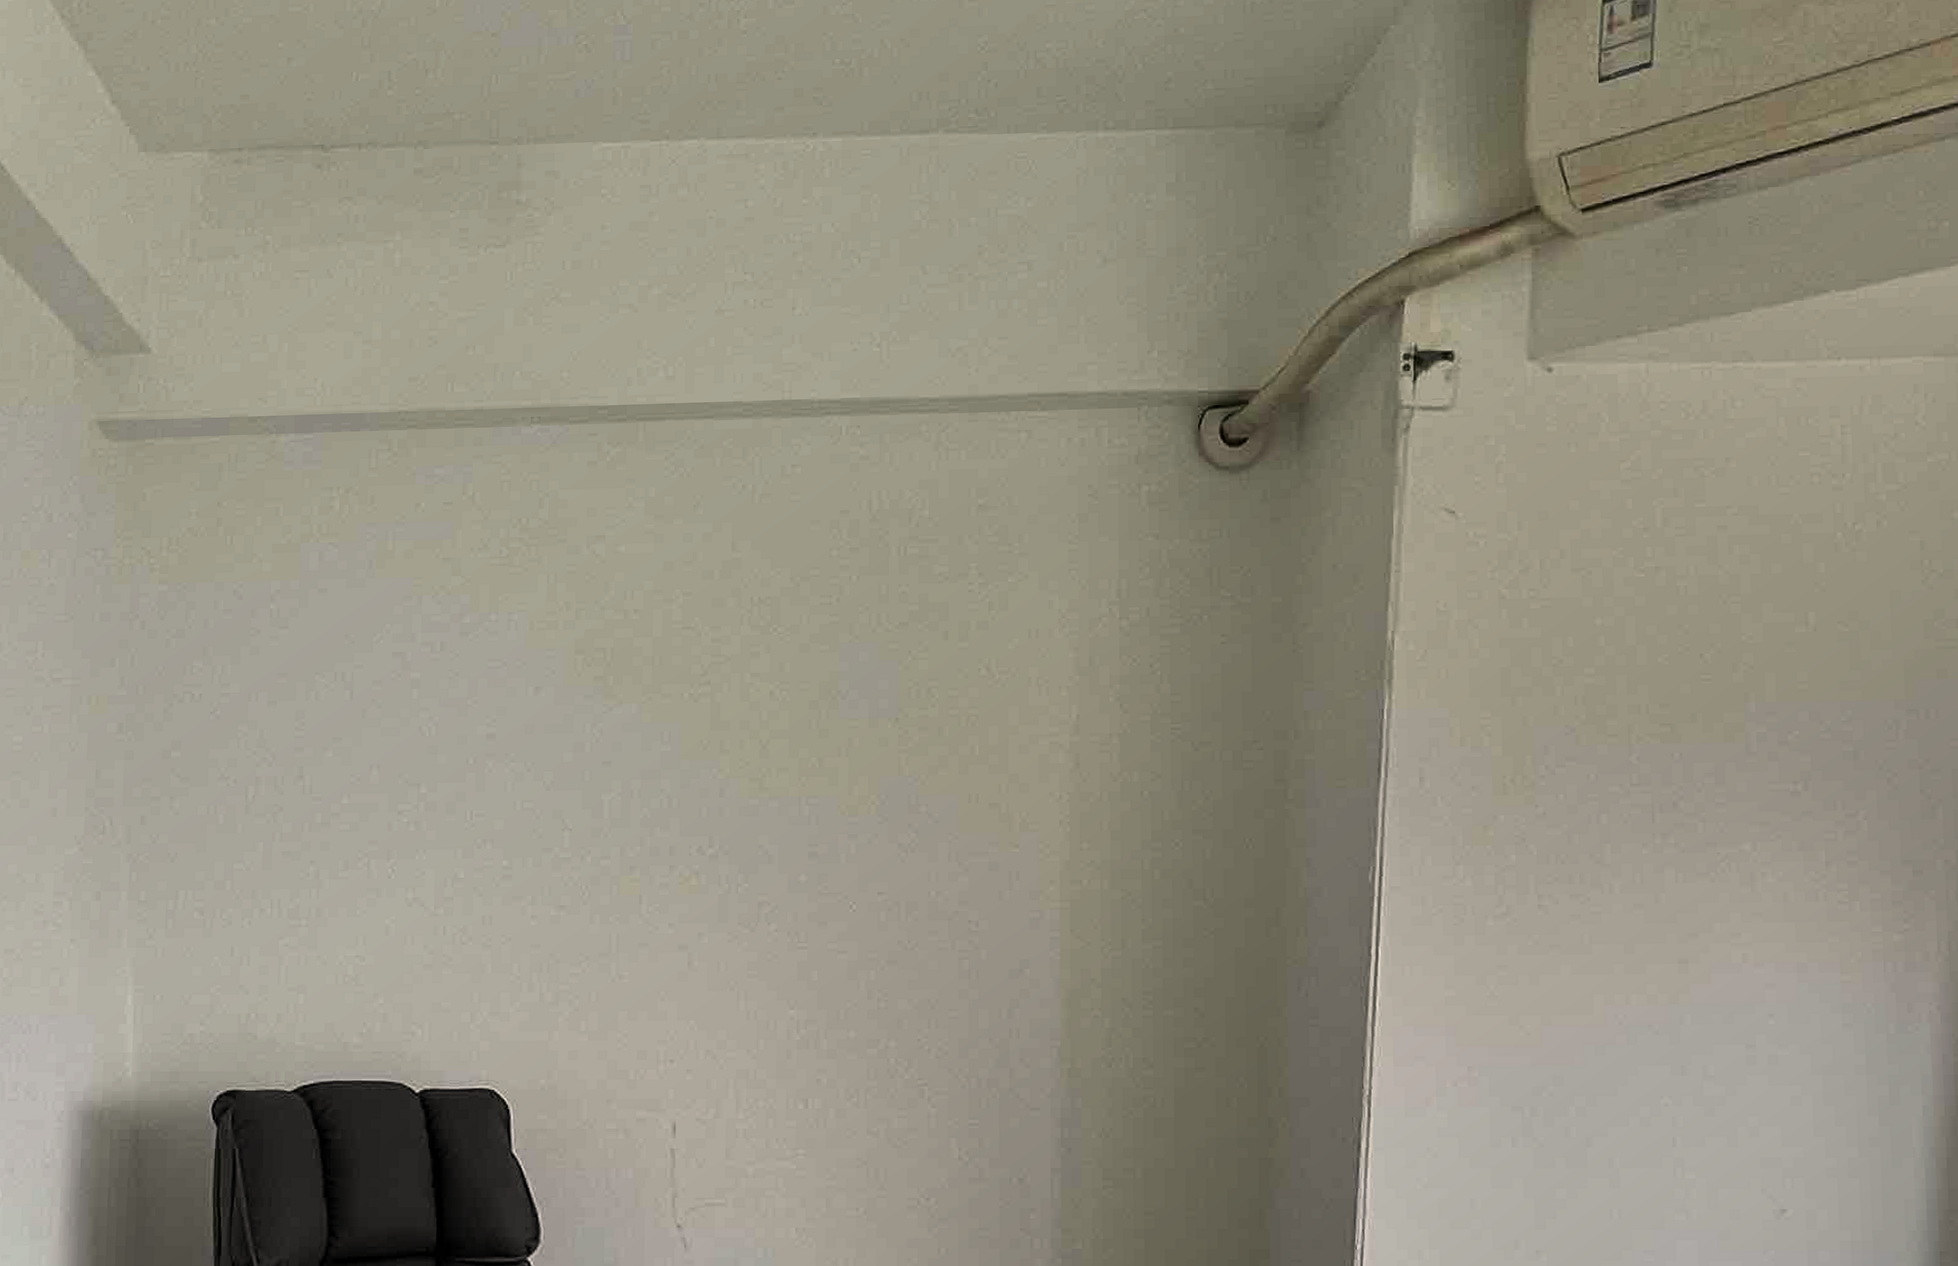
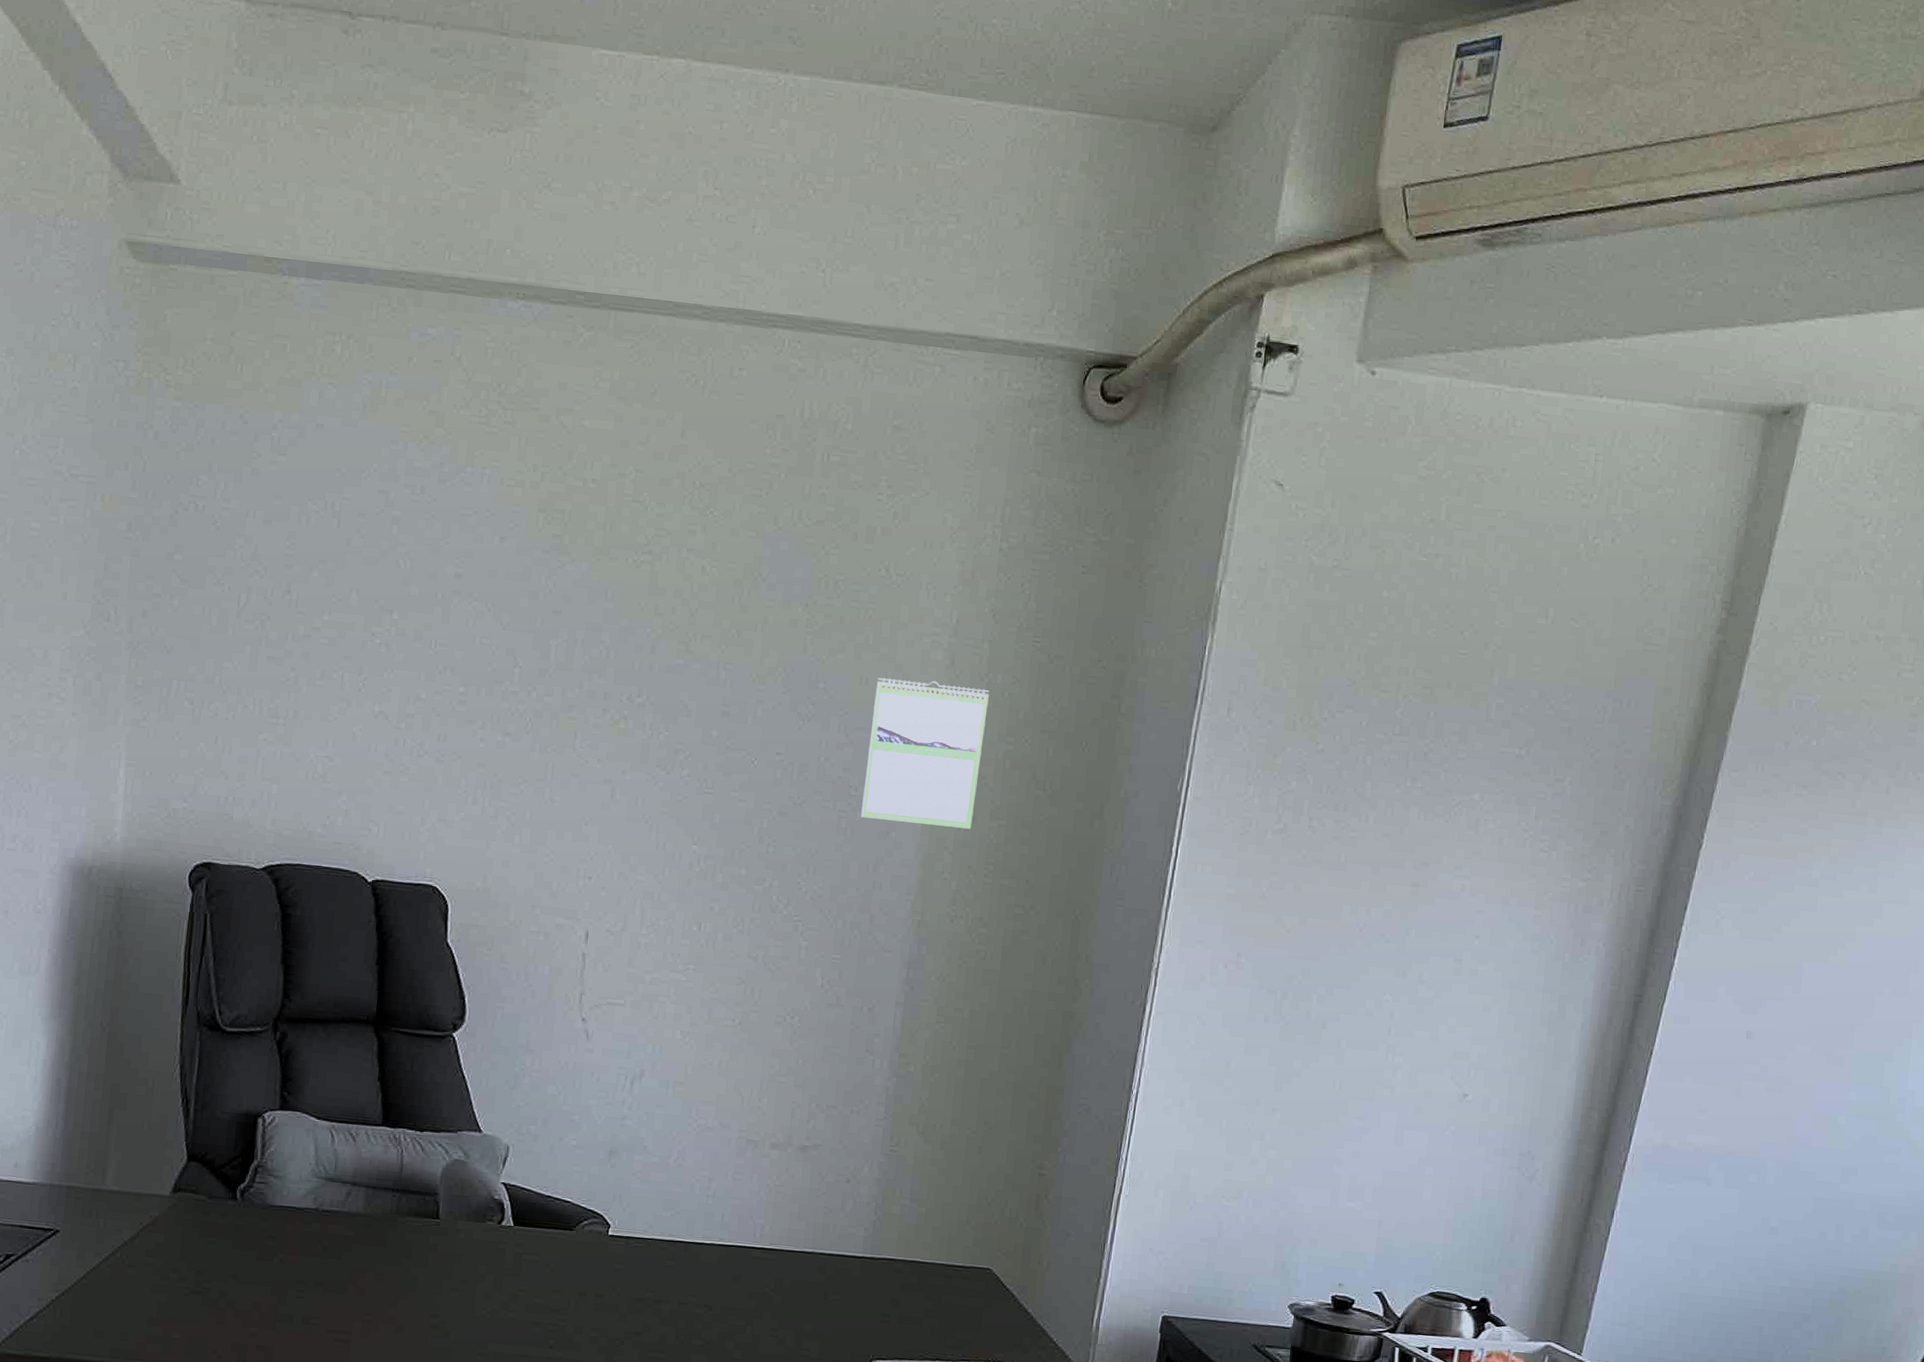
calendar: none [986,788,1126,956] -> present [861,677,990,830]

